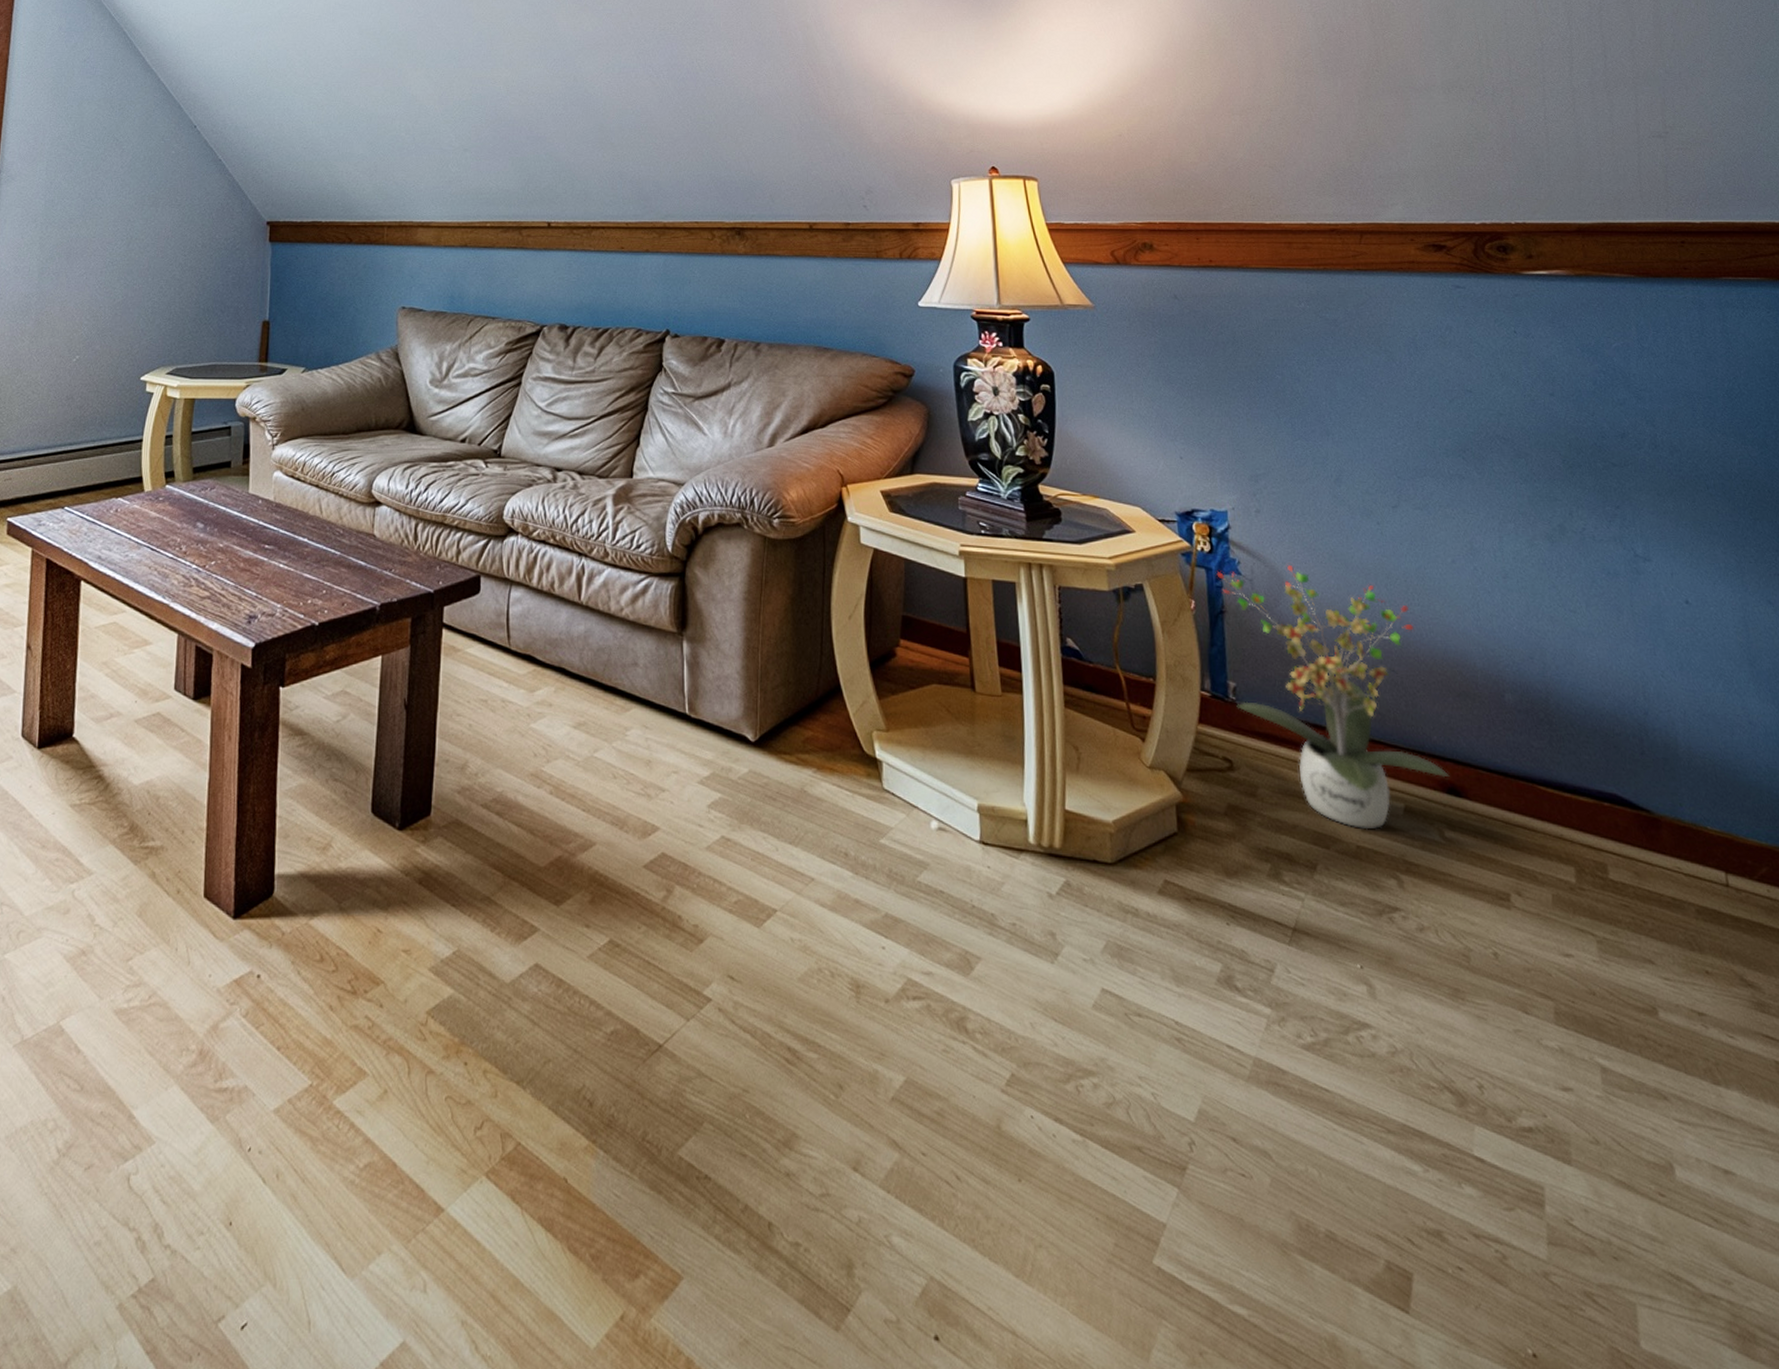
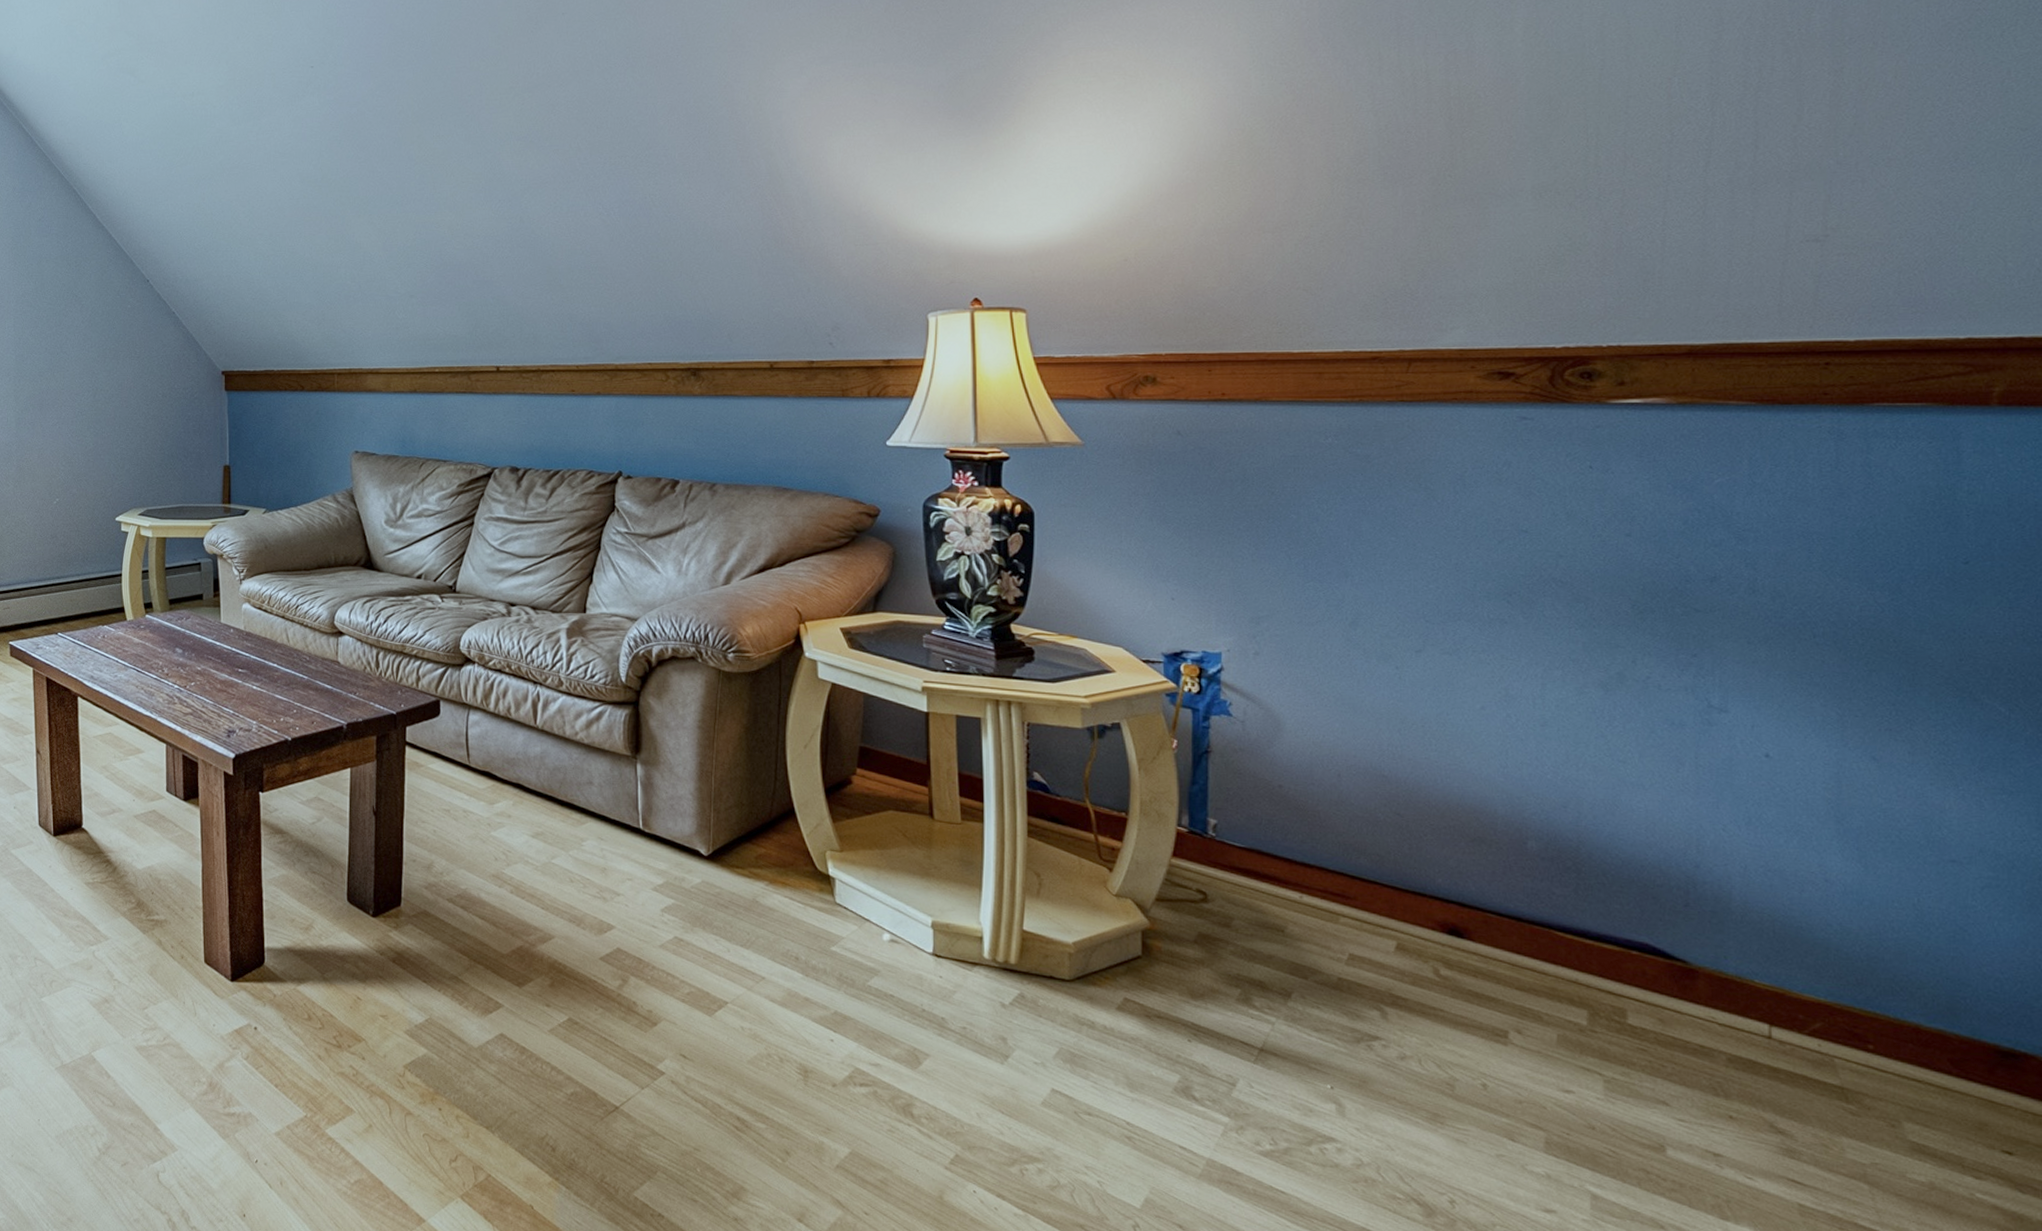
potted plant: present [1216,565,1450,830] -> none [1204,708,1453,964]

